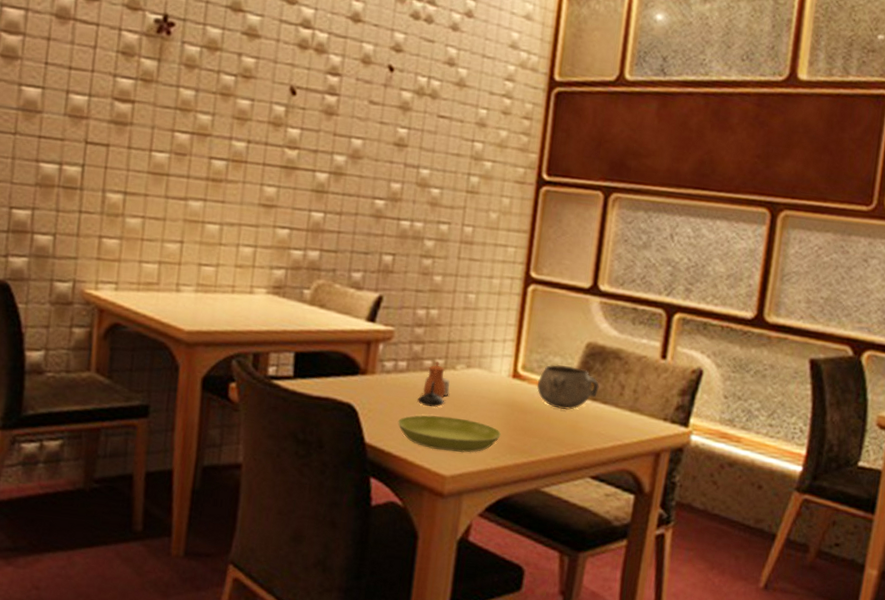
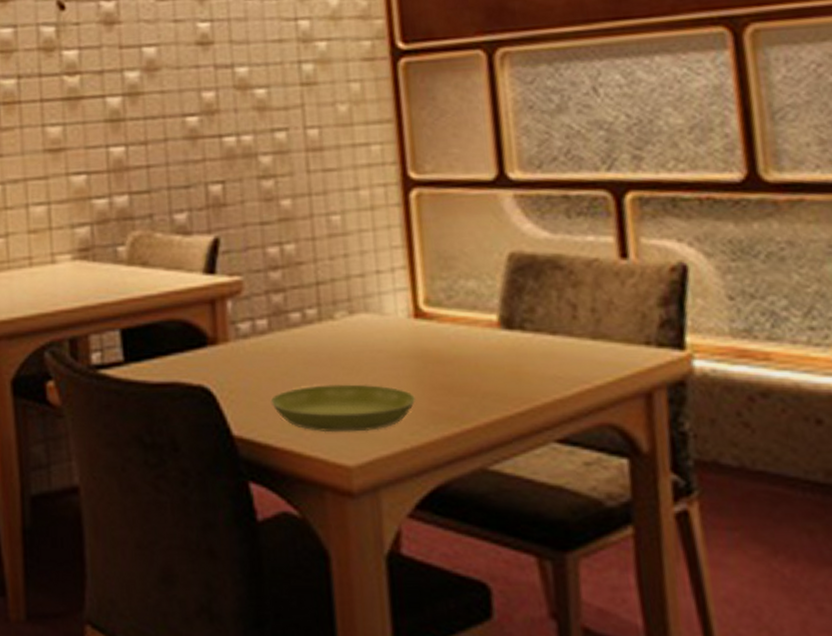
teapot: present [417,361,450,408] -> none [291,311,332,375]
decorative bowl: present [537,364,599,410] -> none [450,289,540,352]

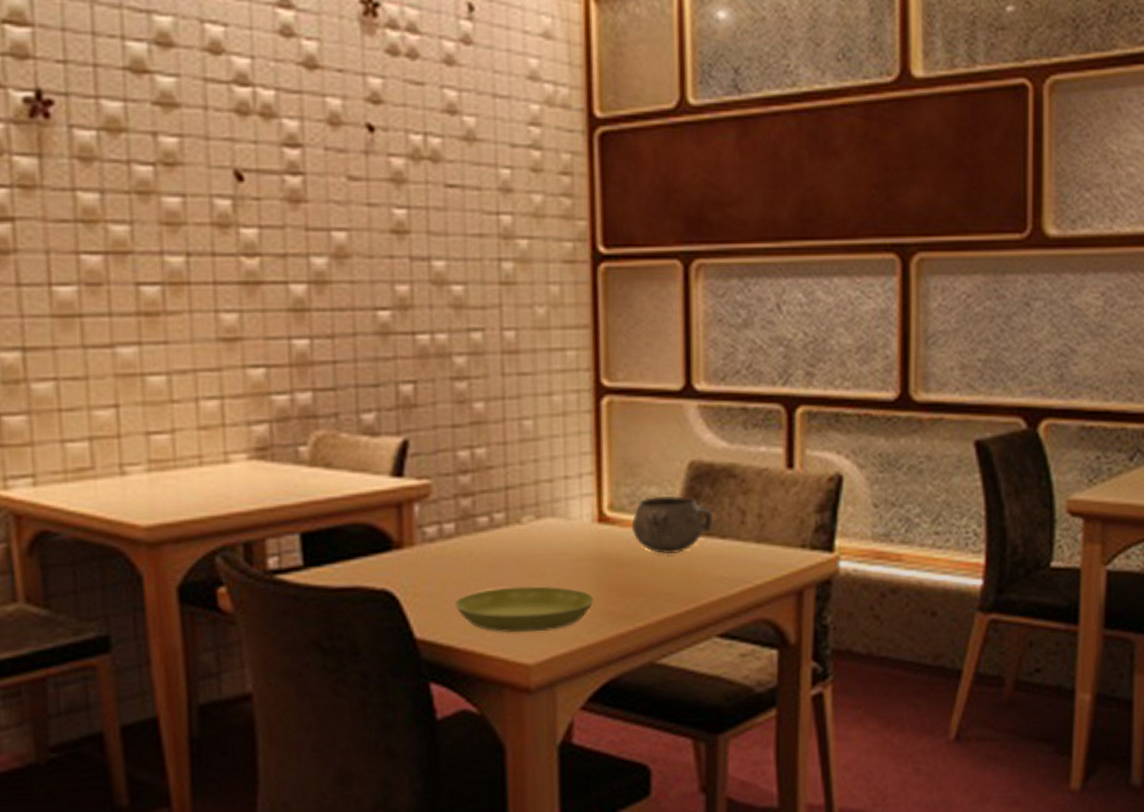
decorative bowl: none [450,289,540,352] -> present [631,495,713,555]

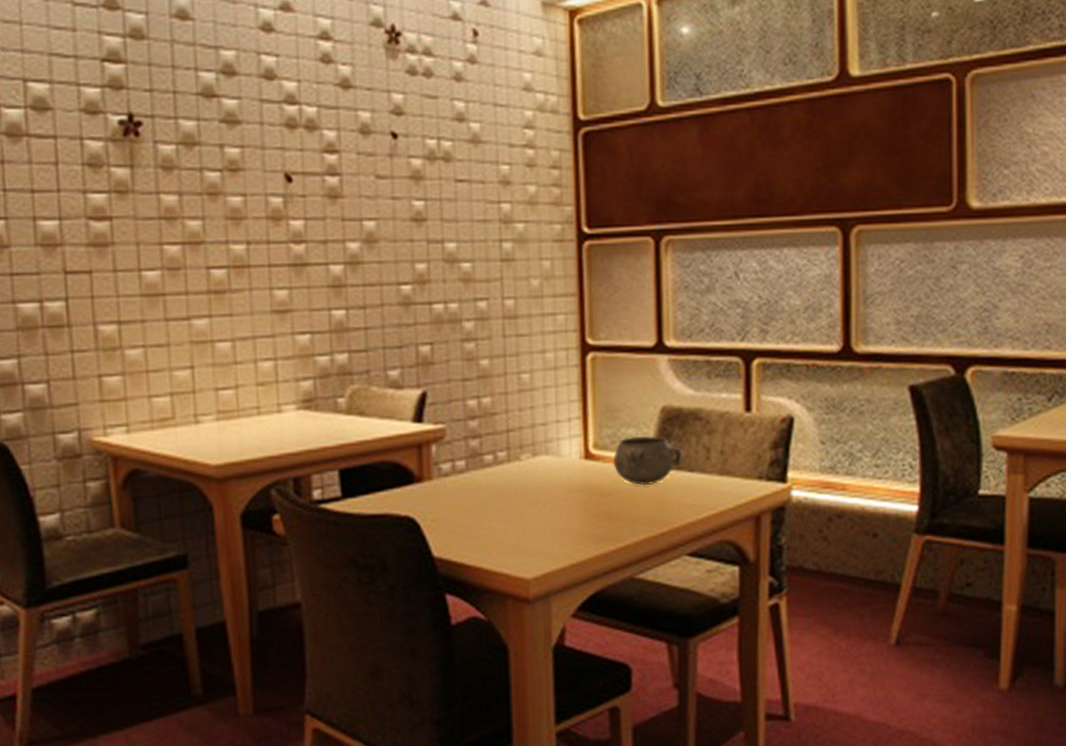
saucer: present [454,586,595,633] -> none [465,512,583,553]

